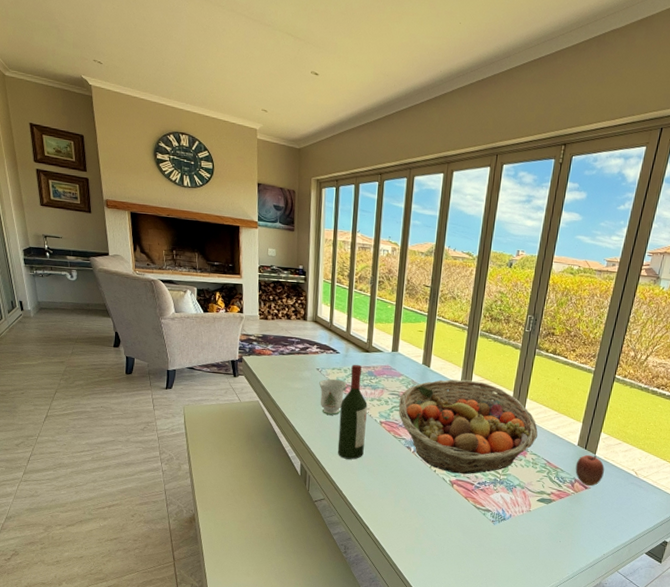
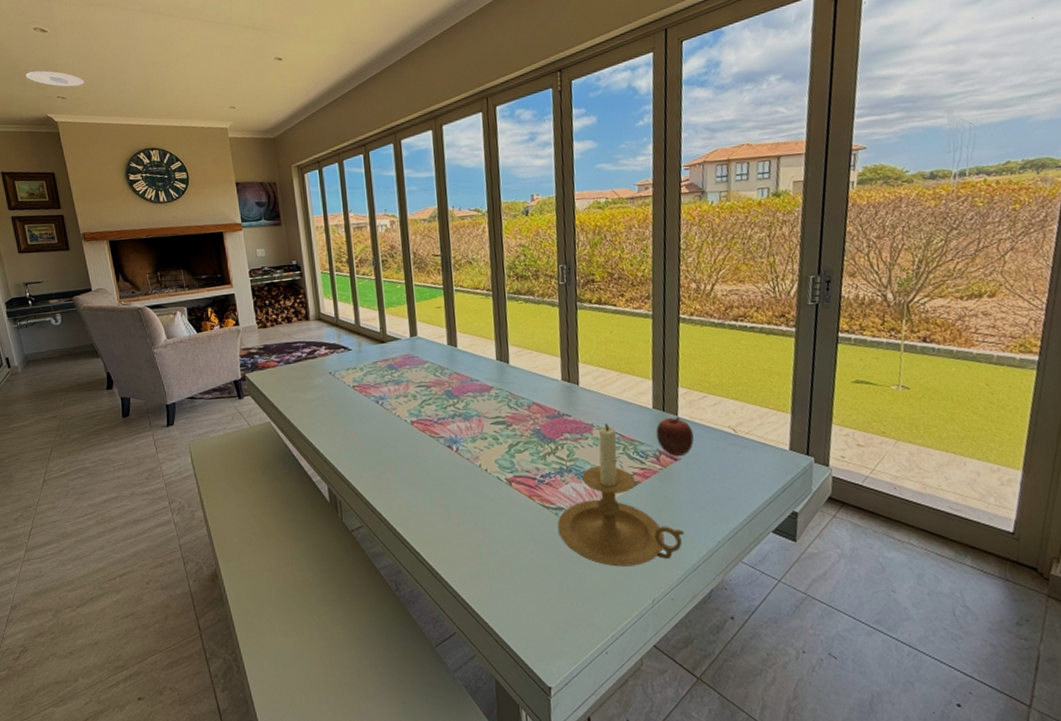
recessed light: none [63,28,122,55] -> present [25,70,84,87]
mug: present [319,378,351,415] -> none [334,380,371,424]
wine bottle: present [337,364,368,460] -> none [362,359,398,474]
fruit basket: present [398,379,538,475] -> none [428,352,601,469]
candle holder: none [483,451,580,563] -> present [557,423,685,567]

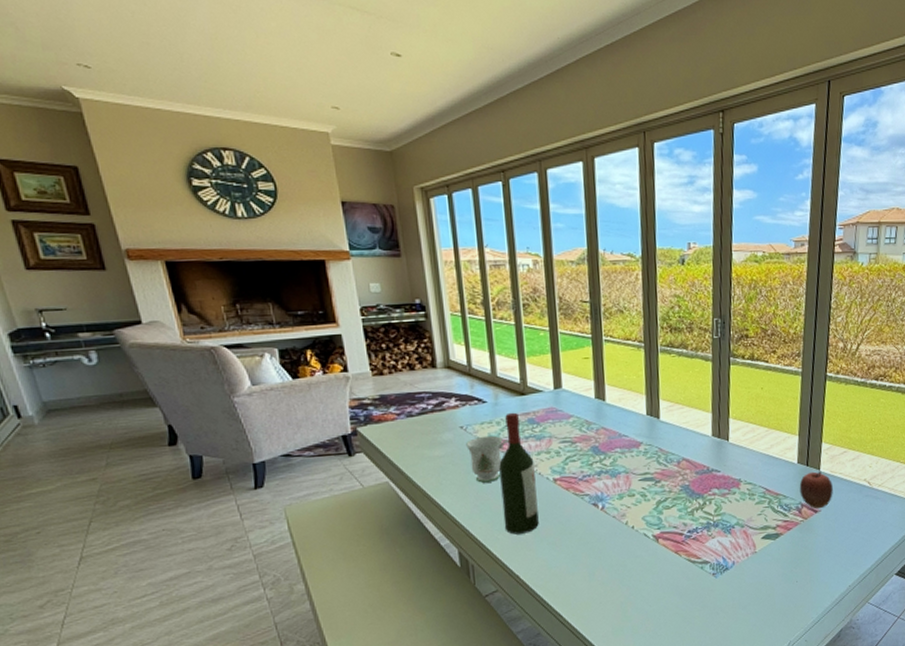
recessed light: present [25,70,84,87] -> none [23,24,119,54]
mug: none [334,380,371,424] -> present [466,435,509,483]
wine bottle: none [362,359,398,474] -> present [499,412,539,535]
candle holder: present [557,423,685,567] -> none [702,478,821,615]

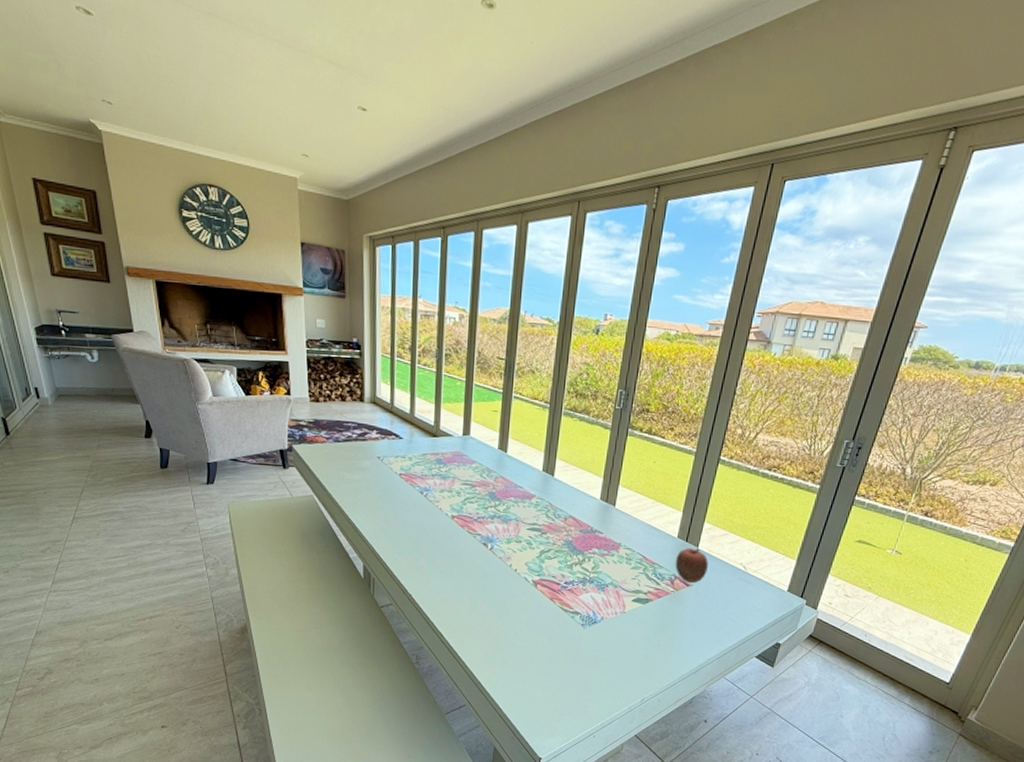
mug: present [466,435,509,483] -> none [381,468,418,510]
wine bottle: present [499,412,539,535] -> none [404,450,437,559]

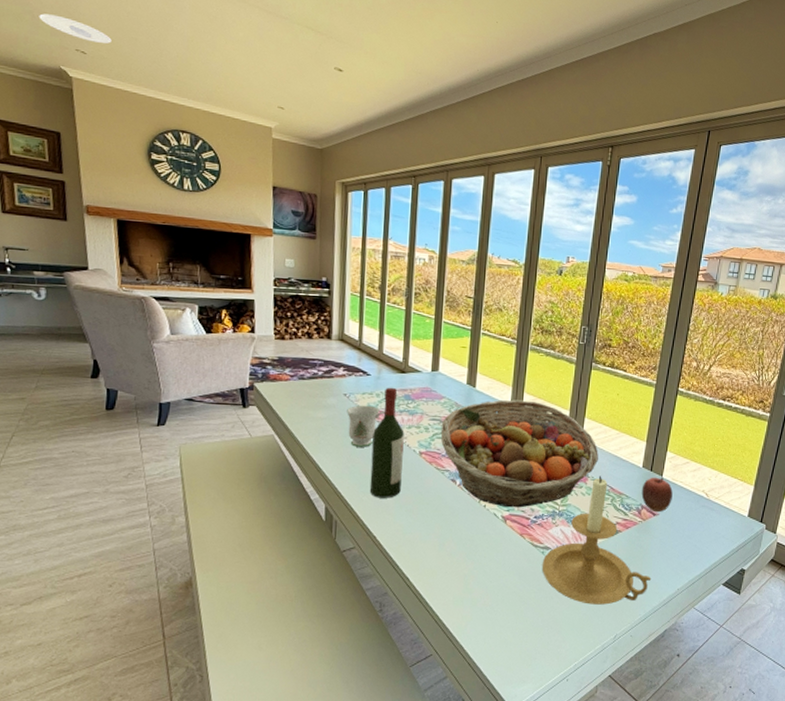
recessed light: none [64,61,135,93] -> present [39,13,112,44]
mug: none [381,468,418,510] -> present [347,405,385,447]
wine bottle: none [404,450,437,559] -> present [369,387,404,498]
fruit basket: none [472,465,632,573] -> present [440,399,598,508]
candle holder: none [571,545,682,670] -> present [542,476,652,605]

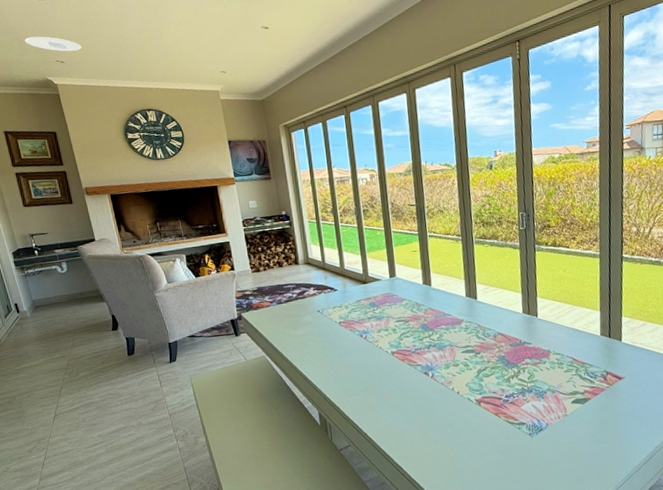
mug: present [347,405,385,447] -> none [322,317,355,356]
wine bottle: present [369,387,404,498] -> none [348,297,381,399]
fruit basket: present [440,399,598,508] -> none [406,289,557,391]
candle holder: present [542,476,652,605] -> none [520,349,628,472]
apple: present [641,477,673,513] -> none [603,342,635,376]

